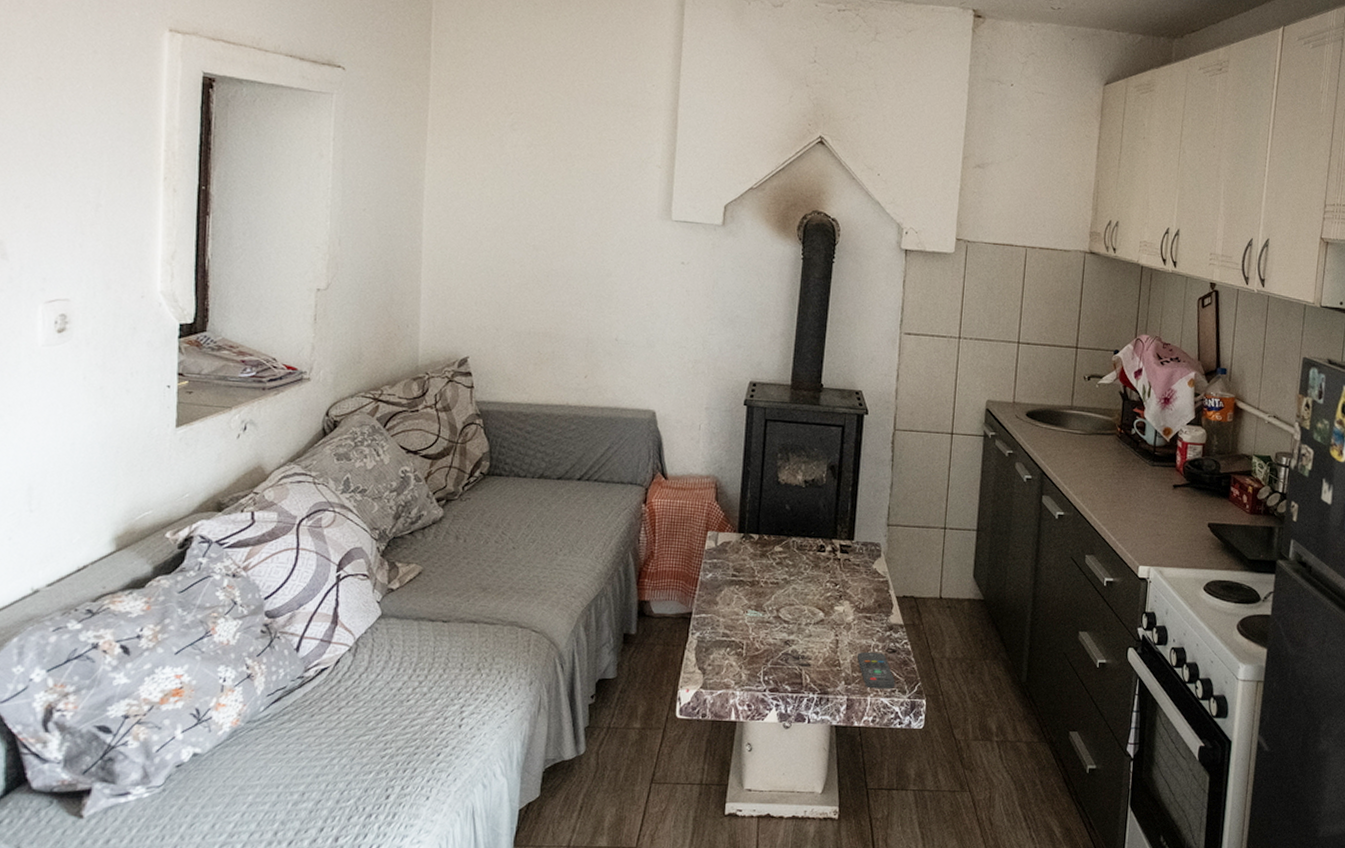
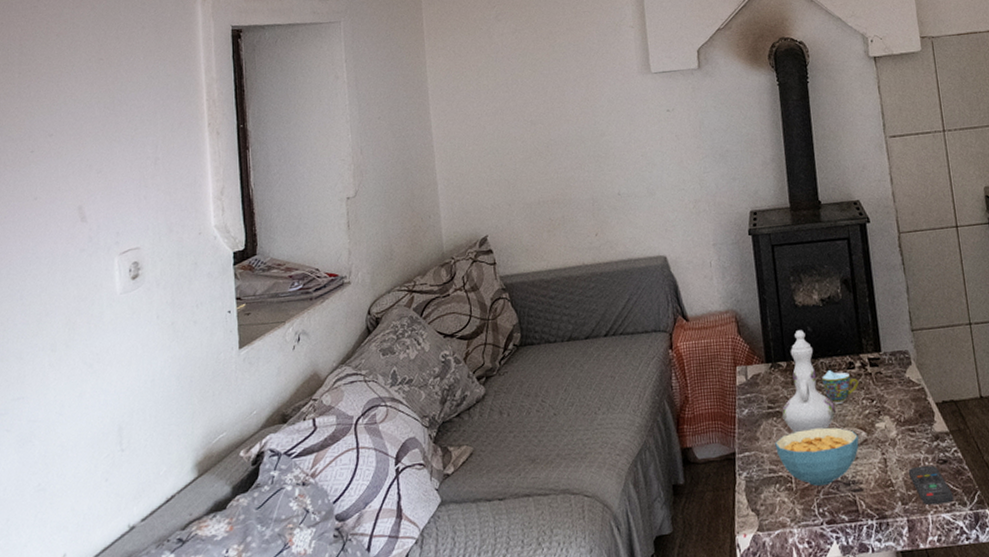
cereal bowl: none [732,601,816,656] -> present [775,427,859,487]
ewer: none [744,506,798,604] -> present [781,330,836,433]
teacup: none [790,550,826,583] -> present [822,370,859,404]

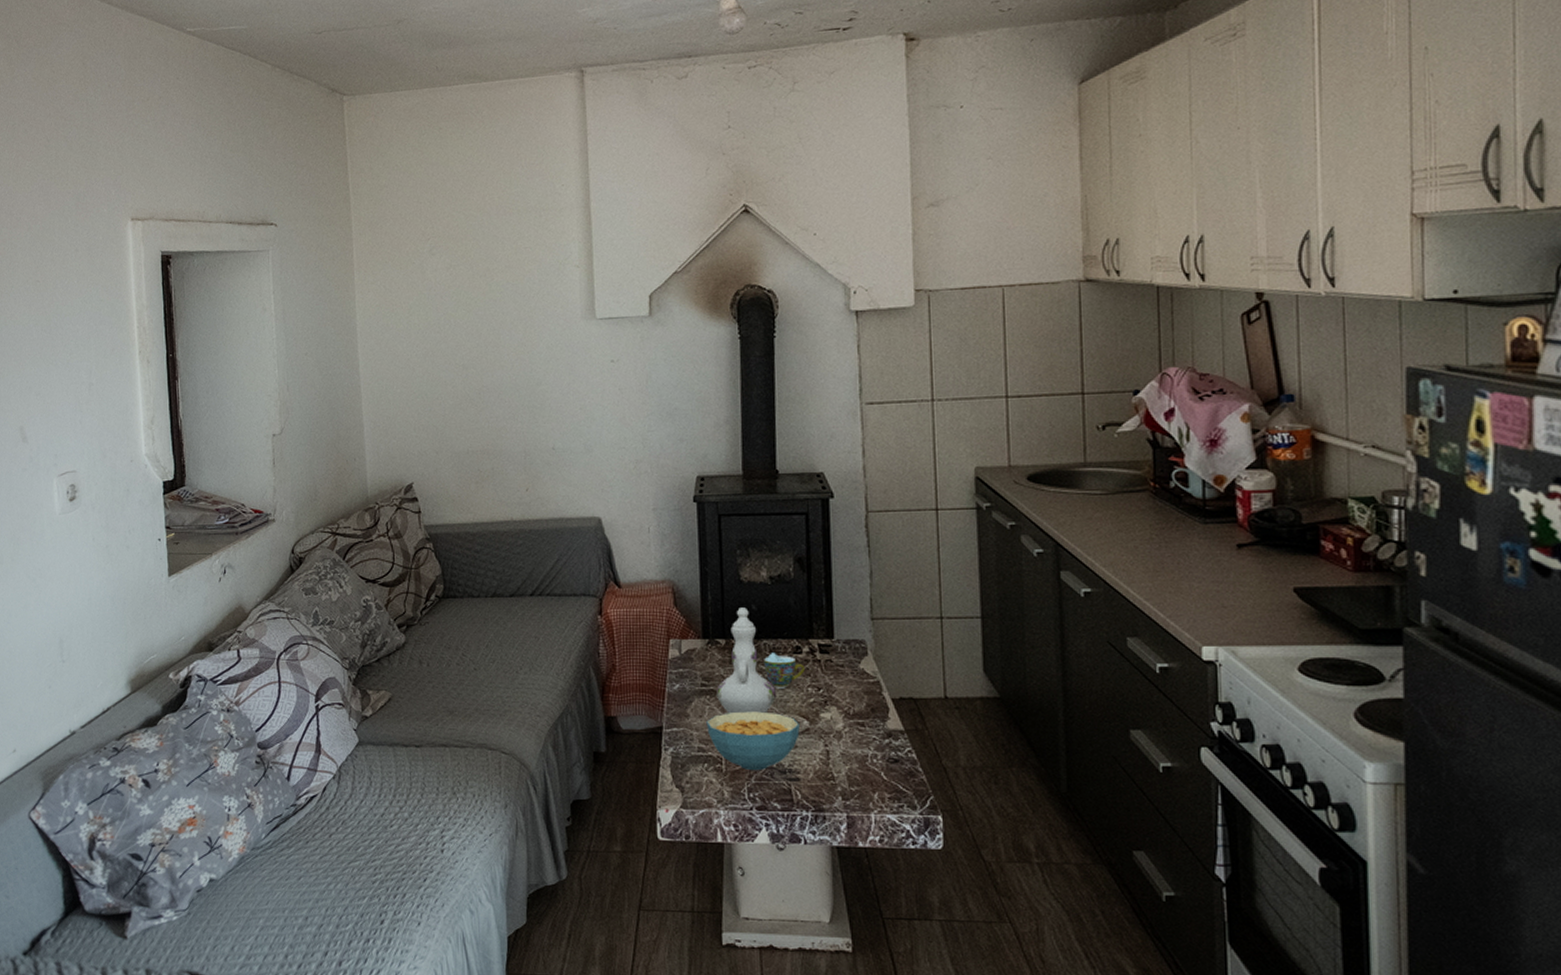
remote control: present [908,465,954,506] -> none [852,762,903,805]

